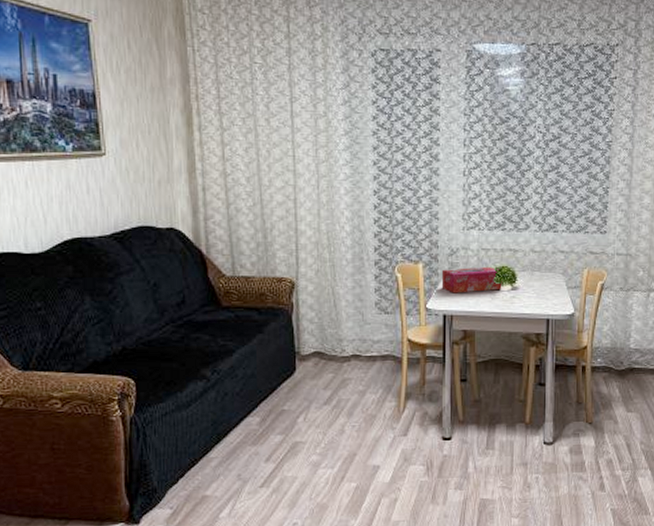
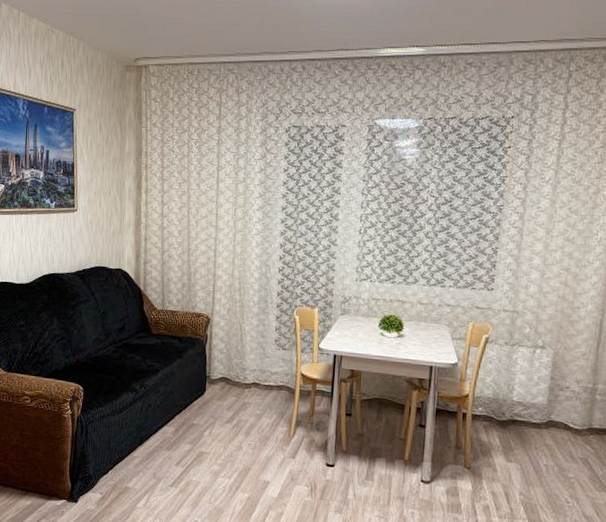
tissue box: present [441,266,502,293] -> none [334,314,390,337]

